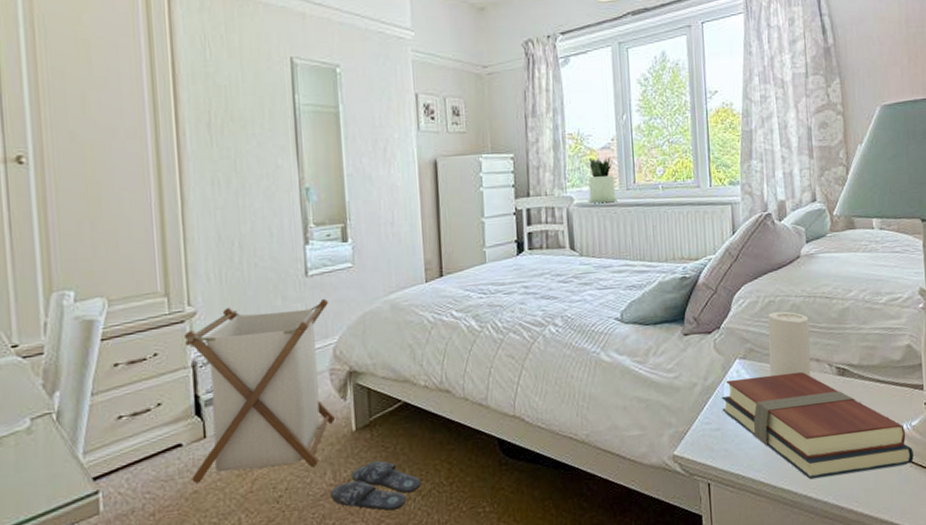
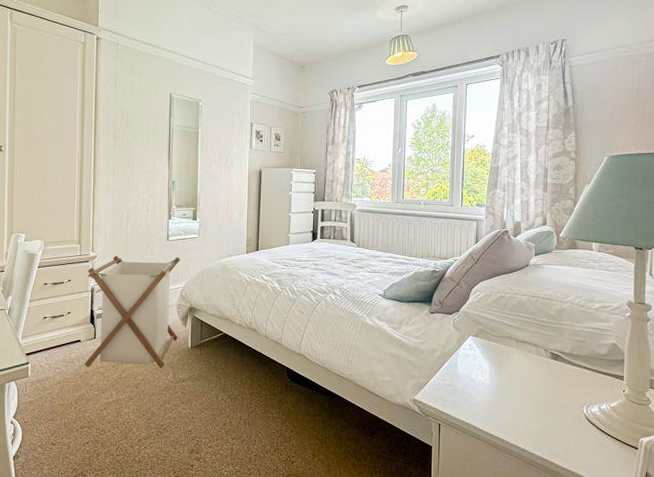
slippers: present [331,460,421,511] -> none [171,370,231,405]
planter: present [587,157,619,204] -> none [366,178,390,211]
books: present [721,372,914,480] -> none [455,350,610,435]
candle: present [768,311,811,377] -> none [496,305,531,357]

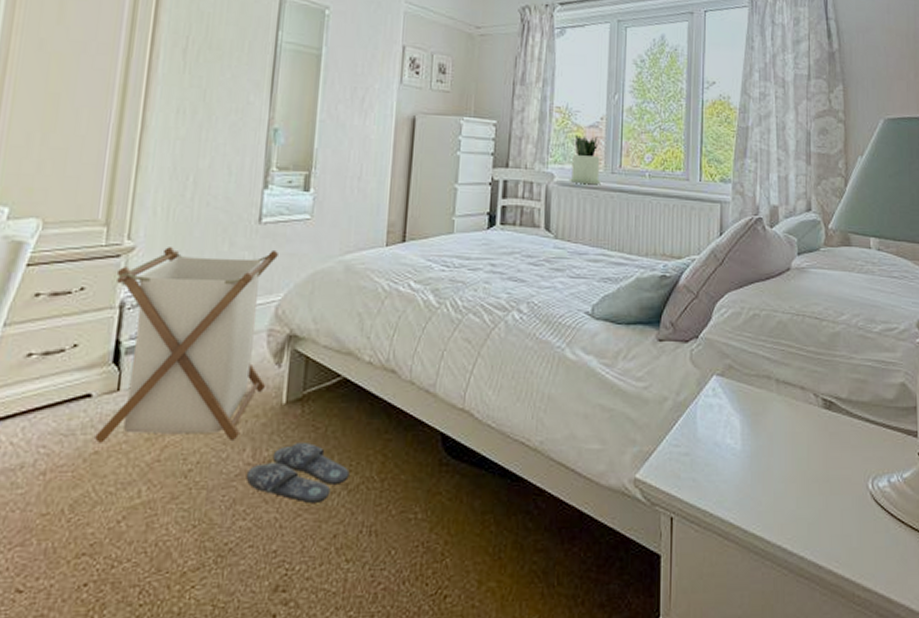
slippers: none [171,370,231,405] -> present [247,441,350,503]
planter: none [366,178,390,211] -> present [568,135,602,185]

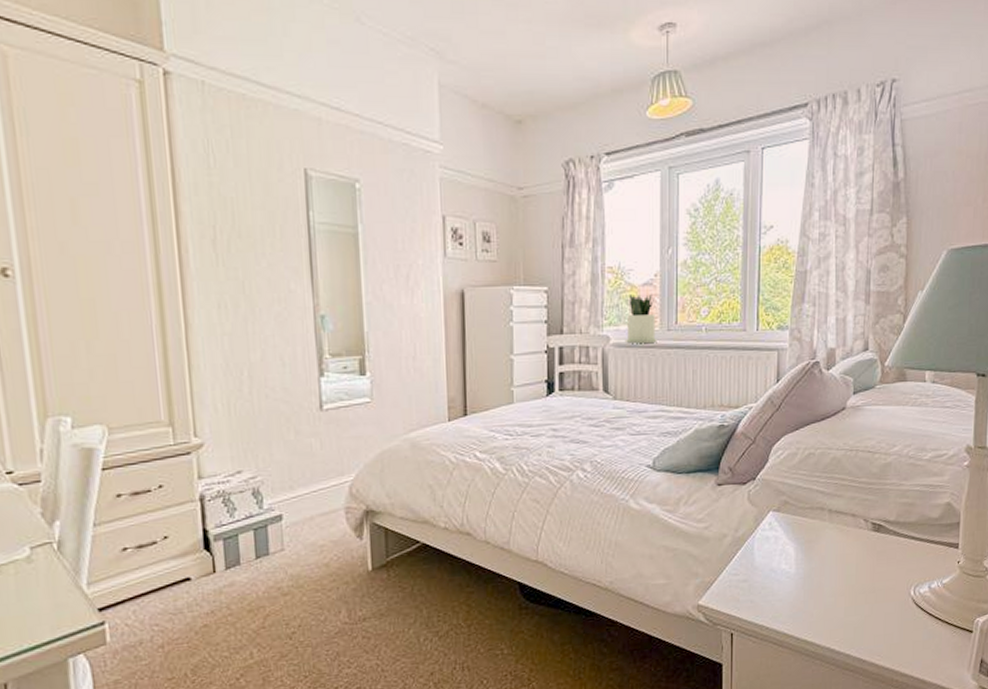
laundry basket: present [95,247,278,443] -> none [190,434,351,618]
slippers: present [247,441,350,503] -> none [346,600,438,650]

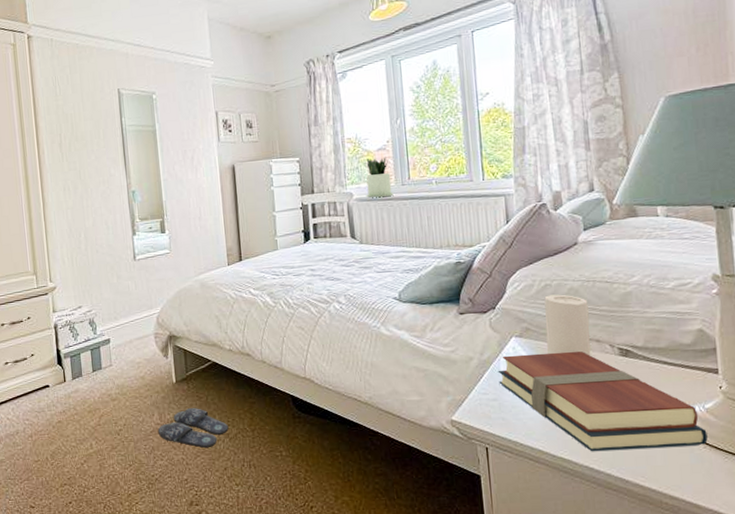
slippers: none [346,600,438,650] -> present [158,407,229,448]
books: none [751,526,941,633] -> present [498,351,708,452]
candle: none [804,464,848,532] -> present [544,294,591,356]

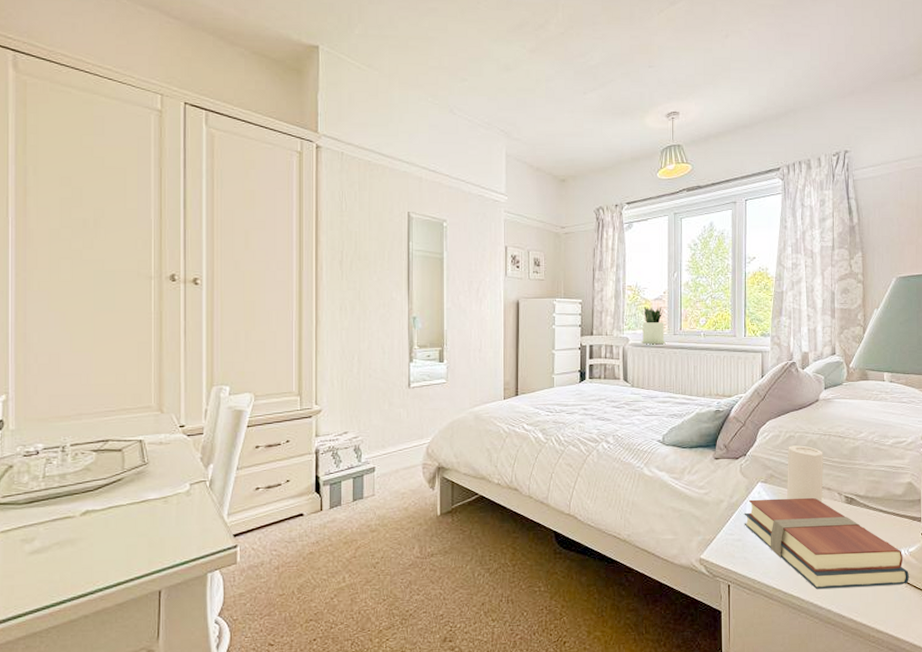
slippers: present [158,407,229,448] -> none [418,541,490,582]

